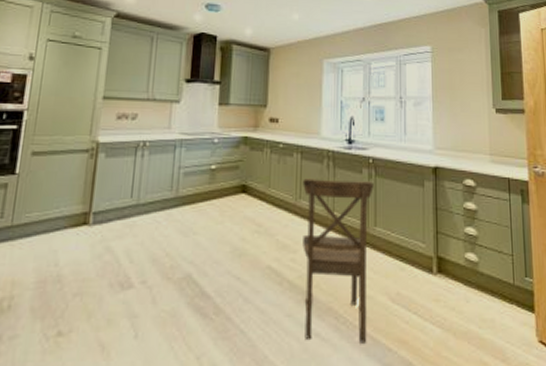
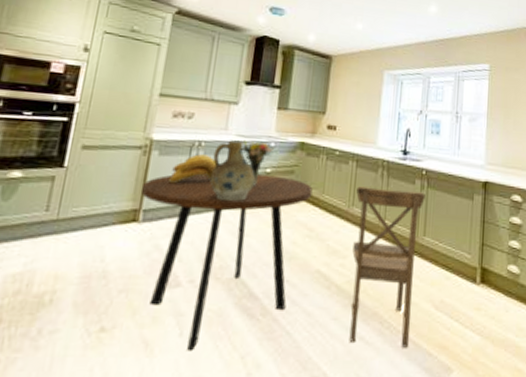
dining table: none [91,171,259,353] -> present [141,174,313,351]
banana bunch: none [116,154,162,185] -> present [169,154,217,184]
ceramic jug: none [156,138,201,199] -> present [209,140,256,201]
bouquet: none [185,137,217,184] -> present [241,140,274,187]

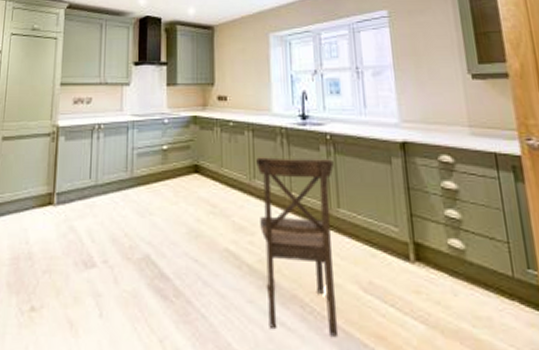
dining table: present [141,174,313,351] -> none [54,152,211,333]
banana bunch: present [169,154,217,184] -> none [76,137,117,167]
ceramic jug: present [209,140,256,201] -> none [112,120,154,180]
bouquet: present [241,140,274,187] -> none [137,119,167,164]

